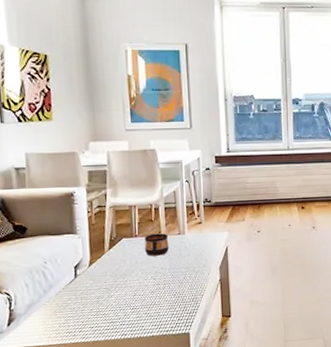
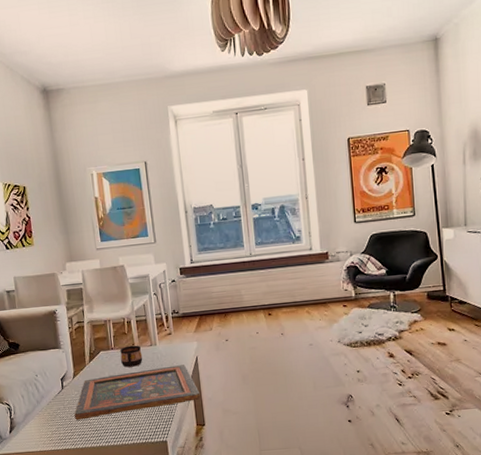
painted panel: none [88,255,228,312] -> present [74,364,201,420]

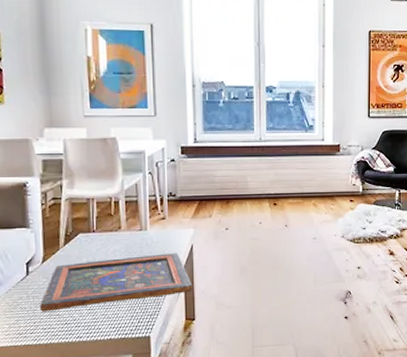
cup: present [120,345,143,368] -> none [103,228,130,253]

